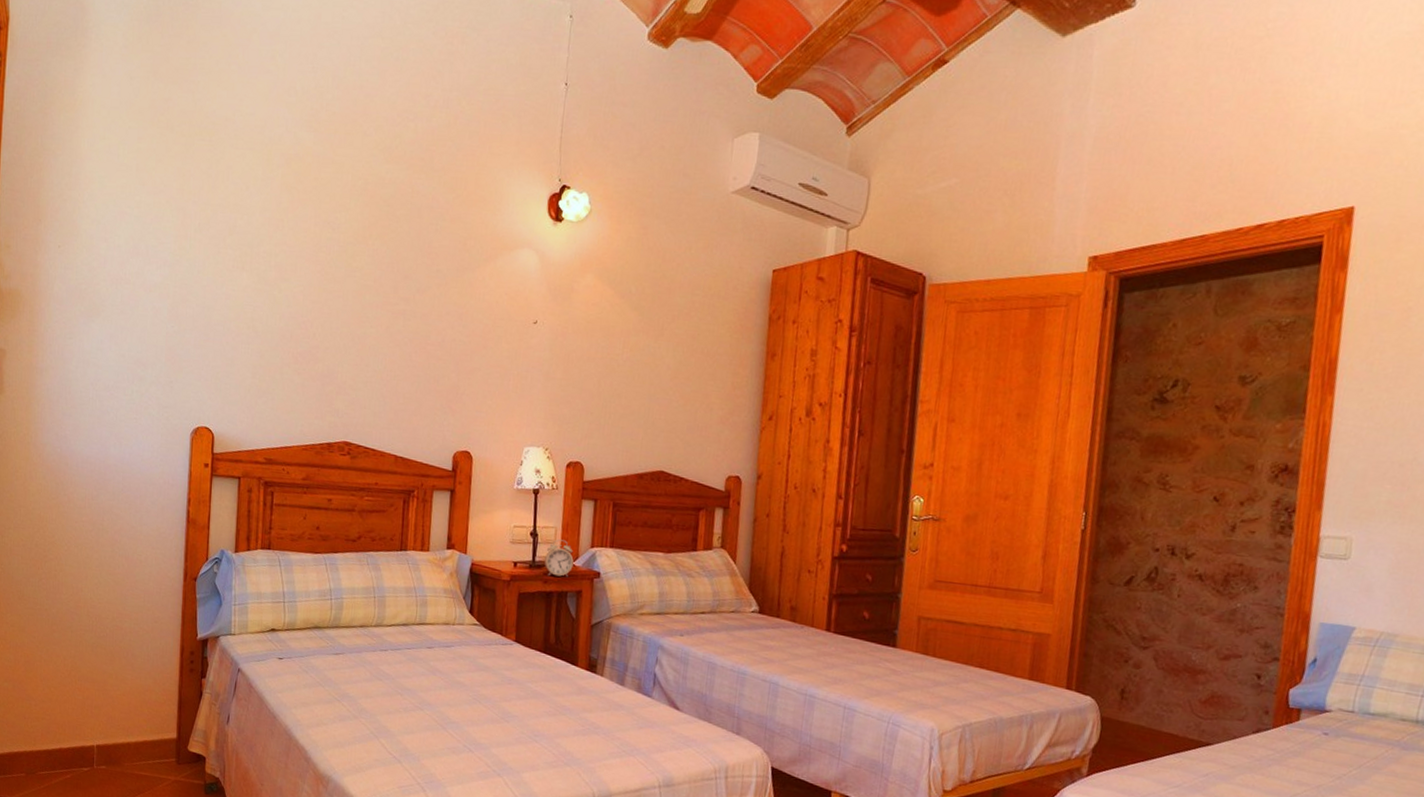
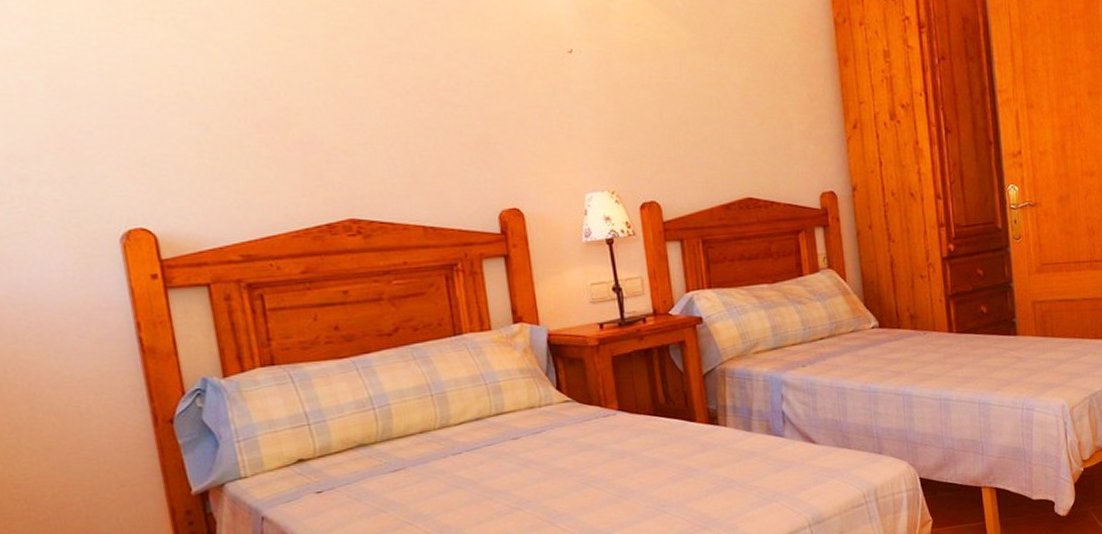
alarm clock: present [544,539,574,578] -> none [634,289,670,332]

